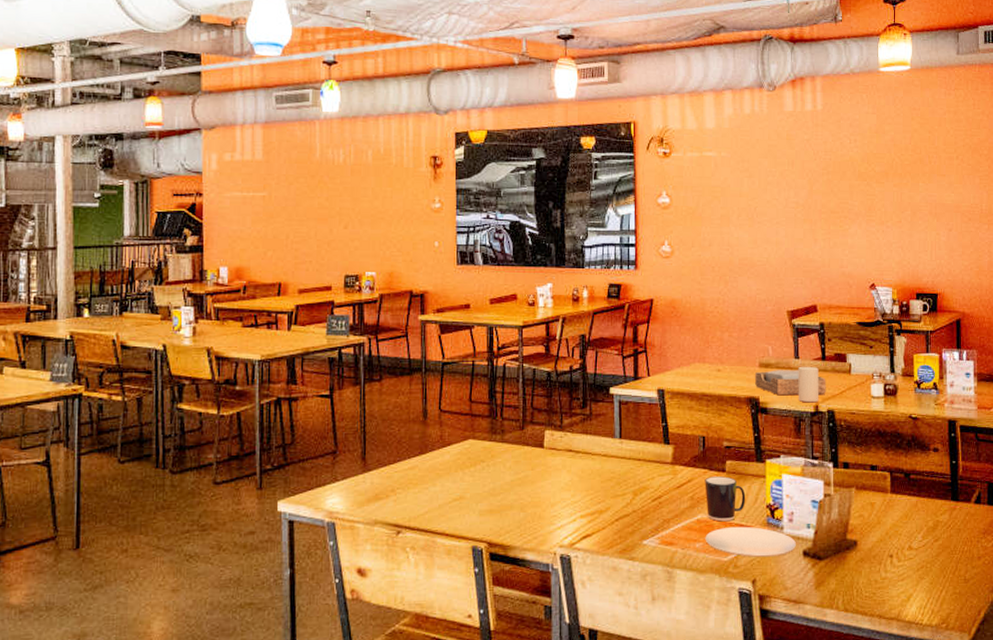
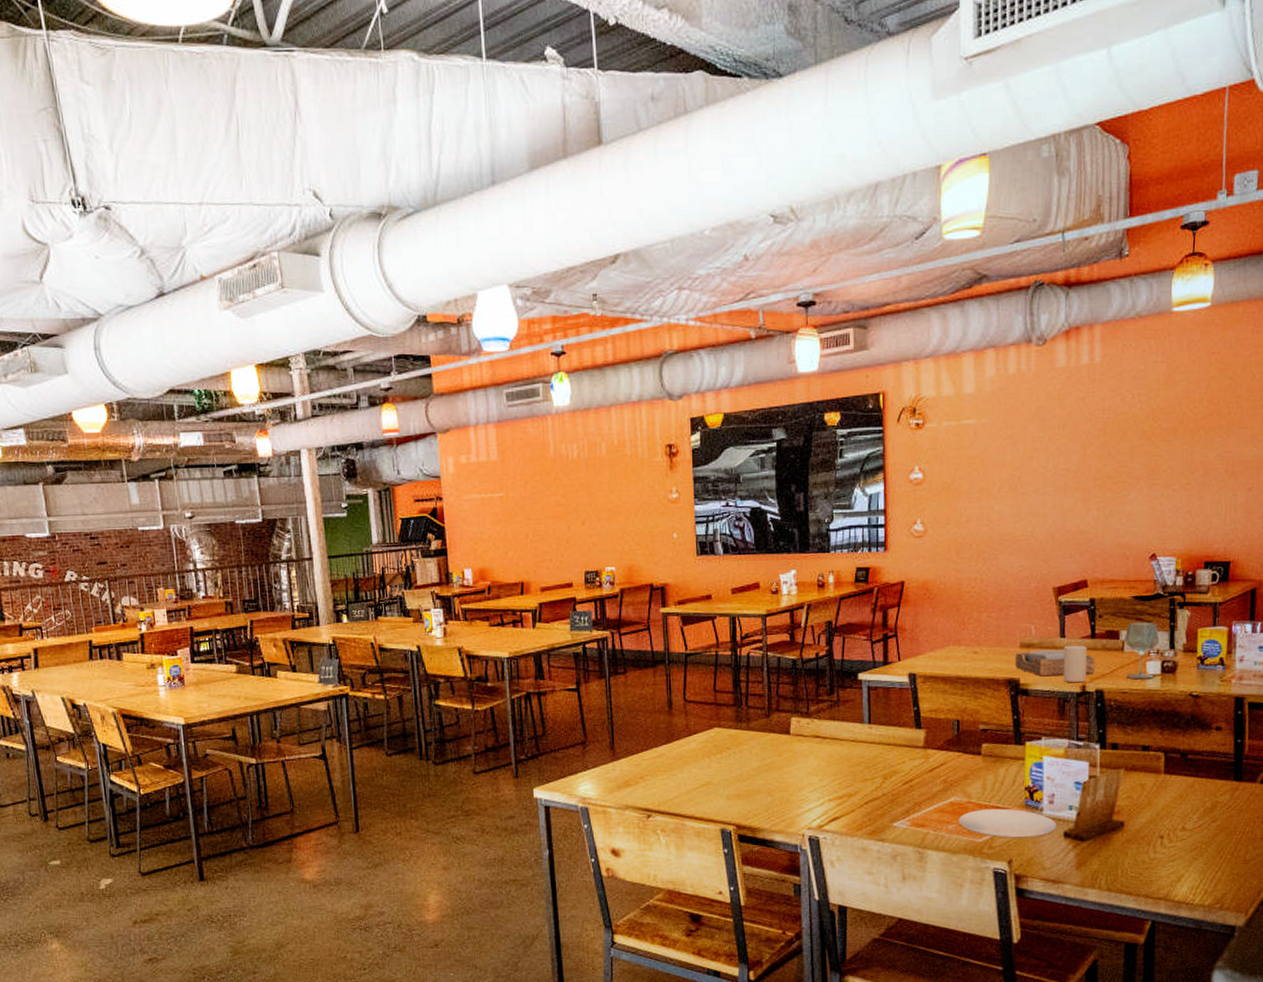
mug: present [705,476,746,522] -> none [958,759,1003,804]
wine glass: none [850,346,881,401] -> present [1123,621,1160,680]

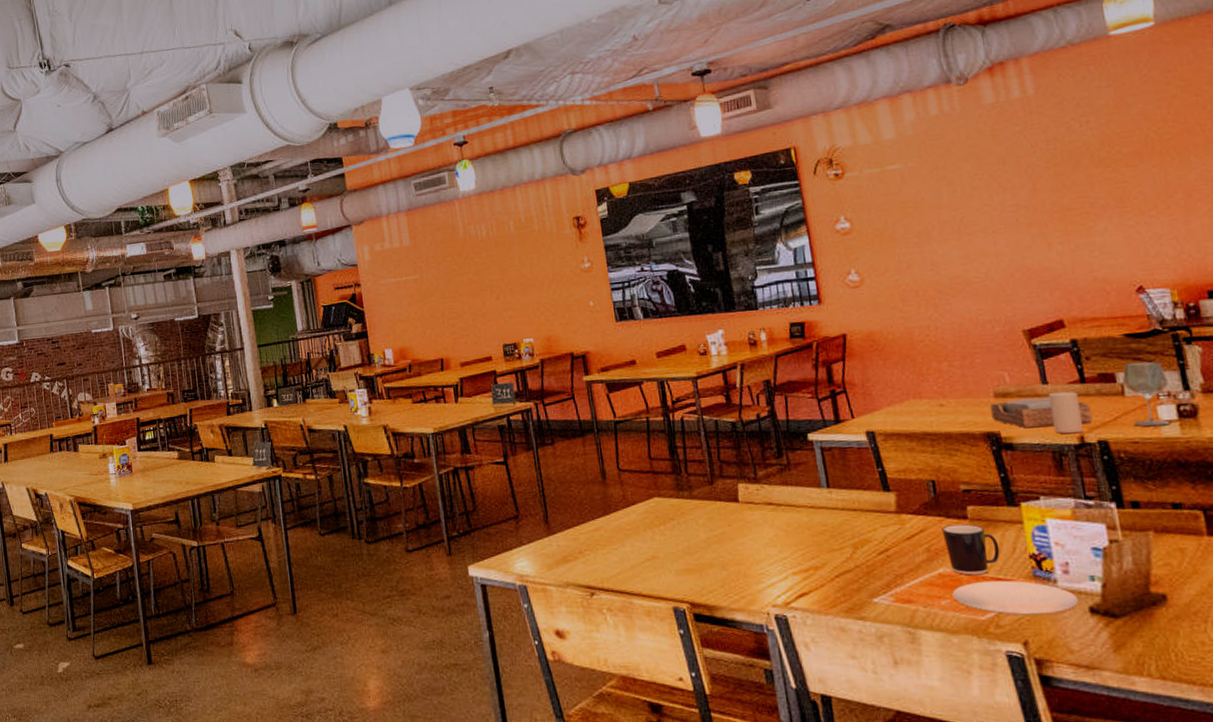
mug: none [958,759,1003,804] -> present [942,524,1000,576]

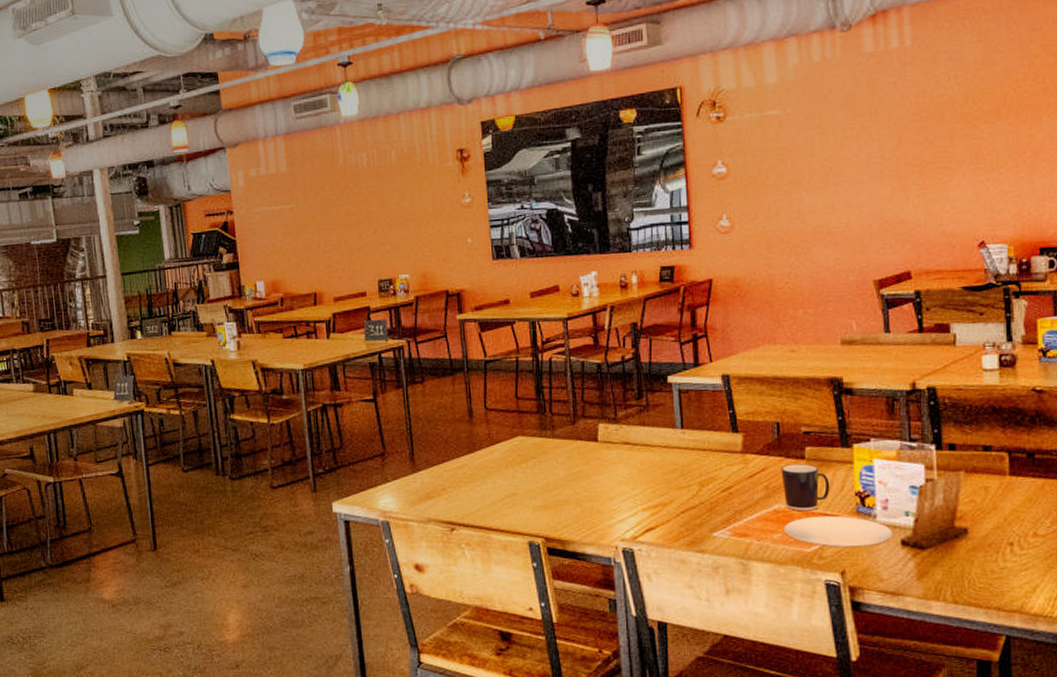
napkin holder: present [989,397,1093,428] -> none [836,345,925,374]
cup: present [1048,391,1084,434] -> none [889,340,917,381]
wine glass: present [1122,361,1171,427] -> none [955,313,995,375]

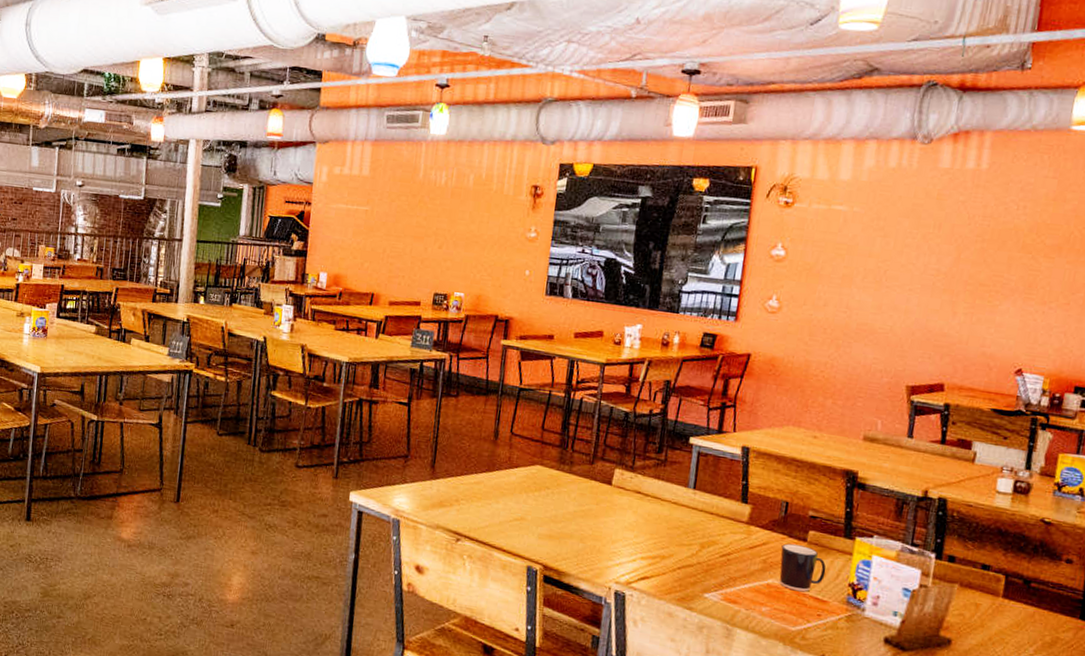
plate: present [784,515,892,548] -> none [773,597,878,638]

